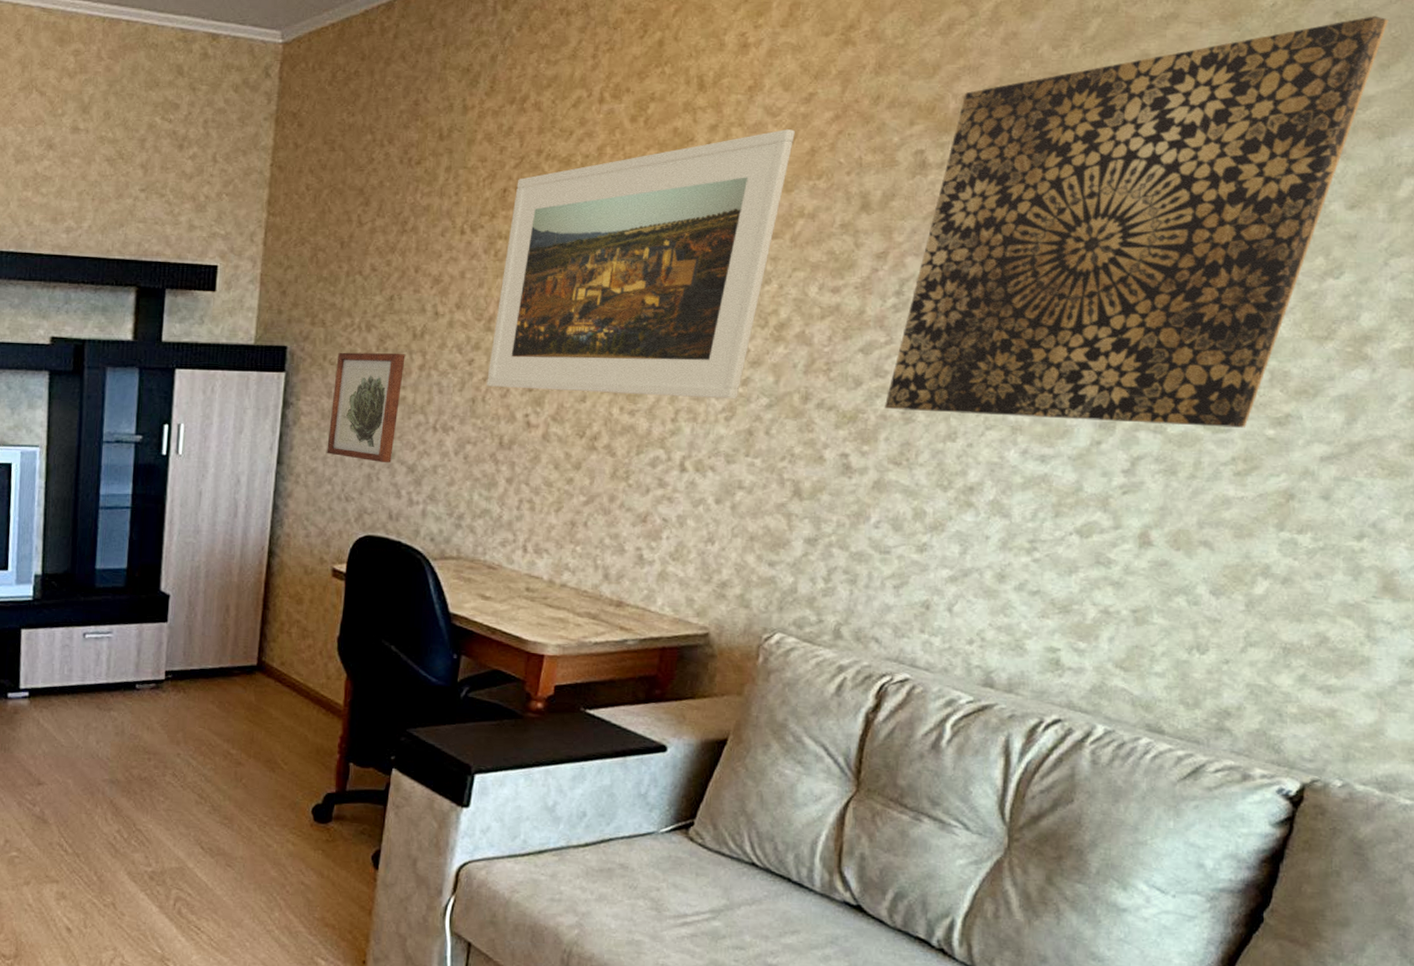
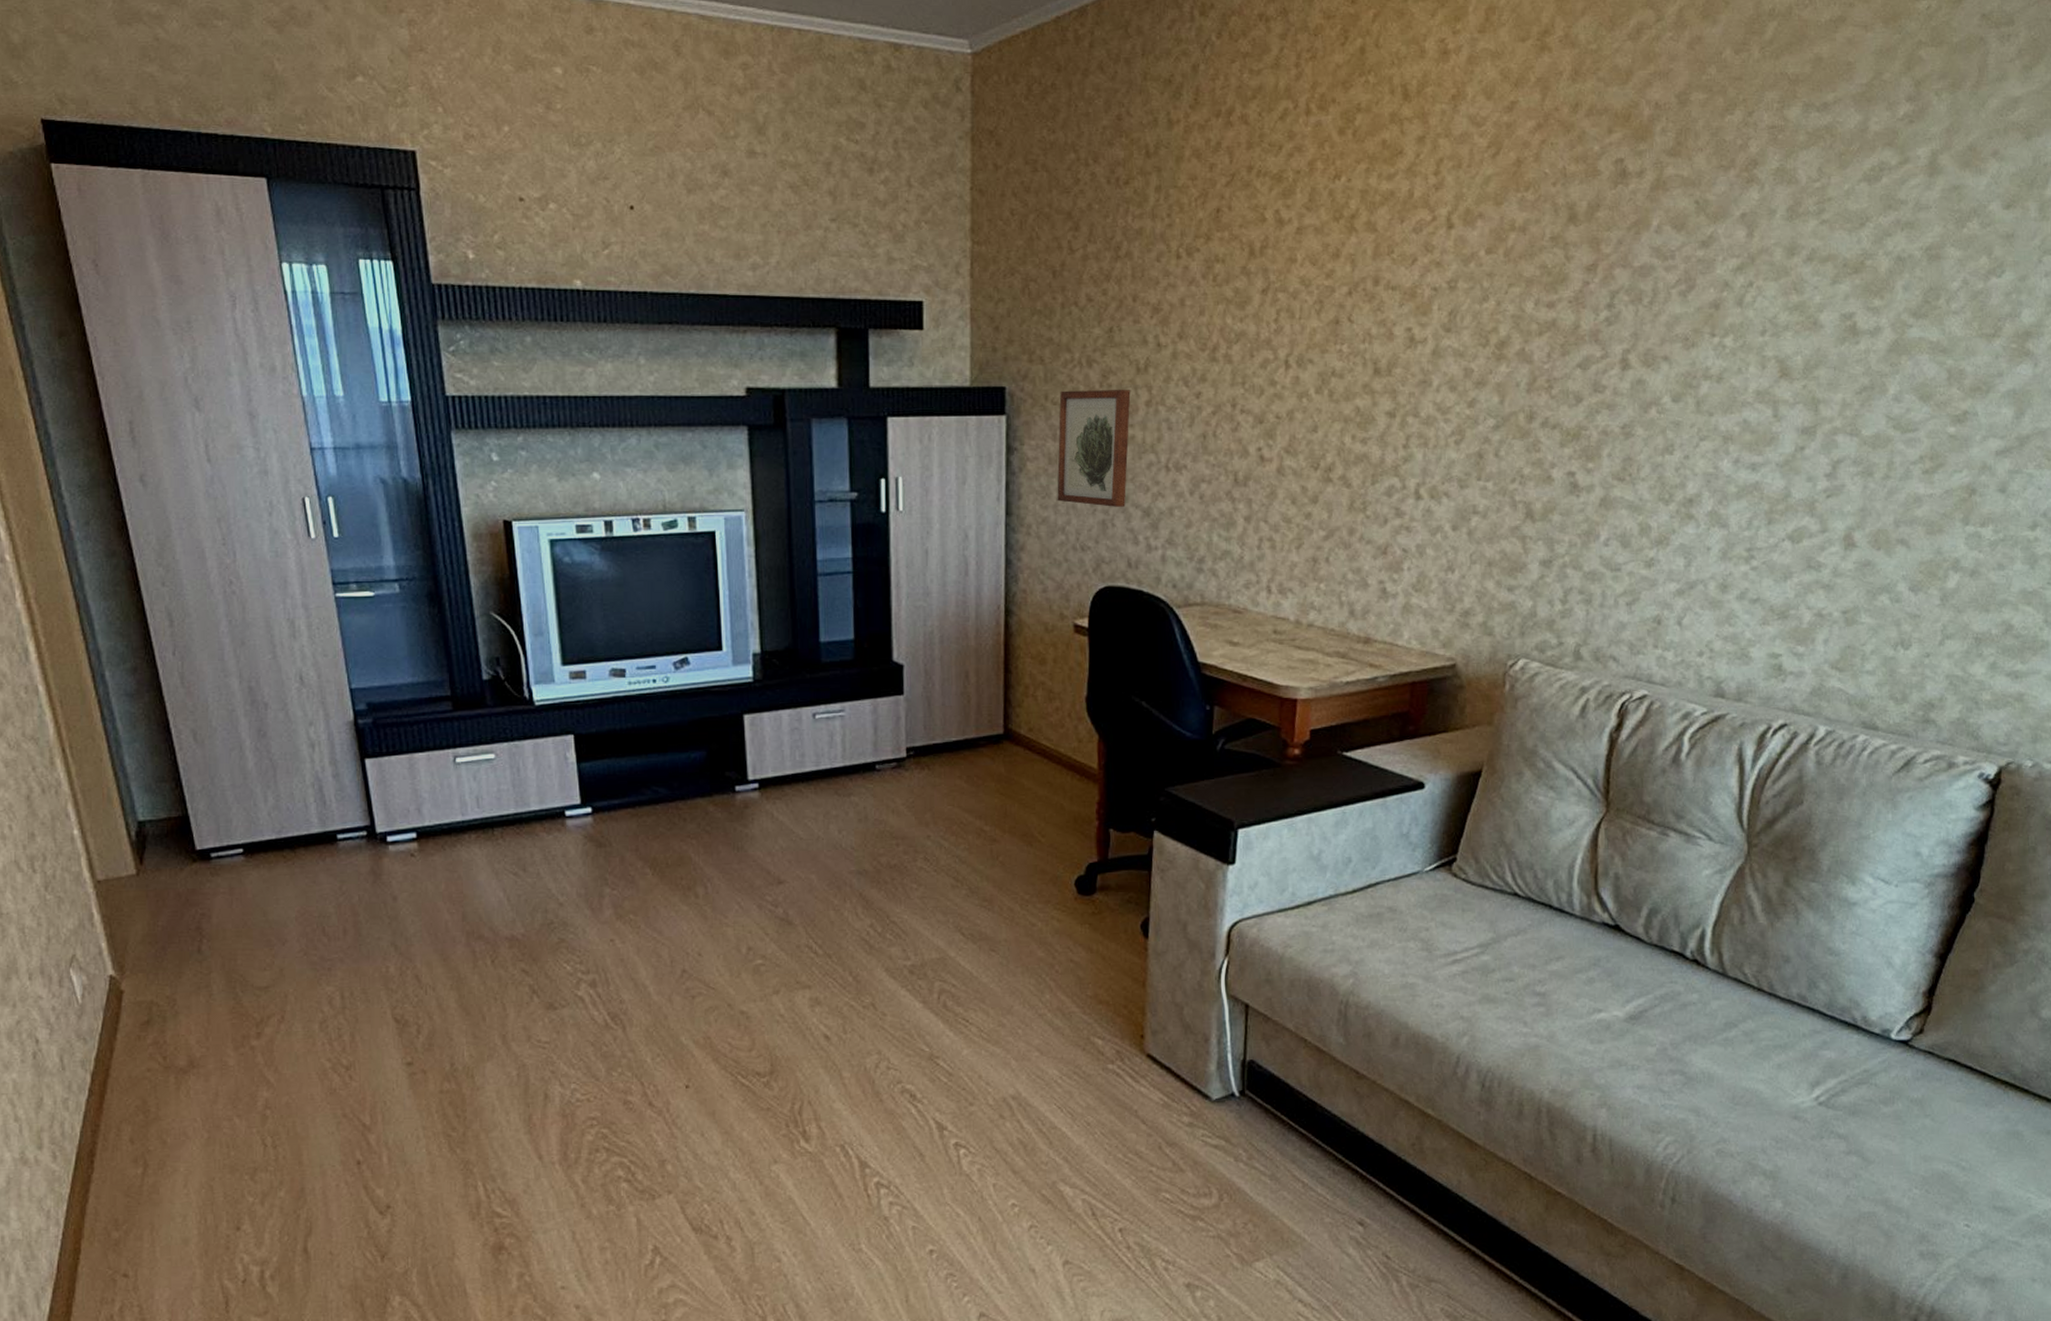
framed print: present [487,129,795,400] -> none [1216,140,1500,422]
wall art: present [884,16,1389,428] -> none [1604,18,2028,427]

